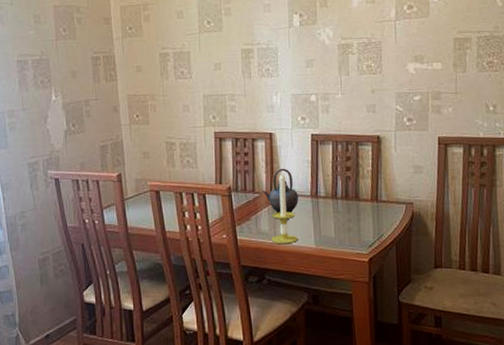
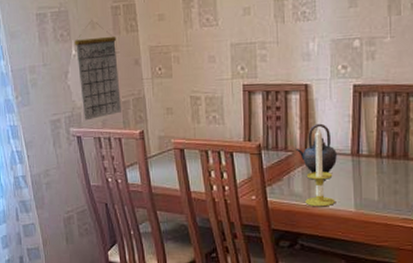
calendar: none [55,69,99,164] -> present [74,20,121,121]

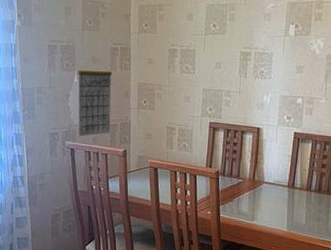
teapot: present [295,123,337,180] -> none [245,159,277,204]
candle: present [305,128,335,207] -> none [249,162,273,226]

